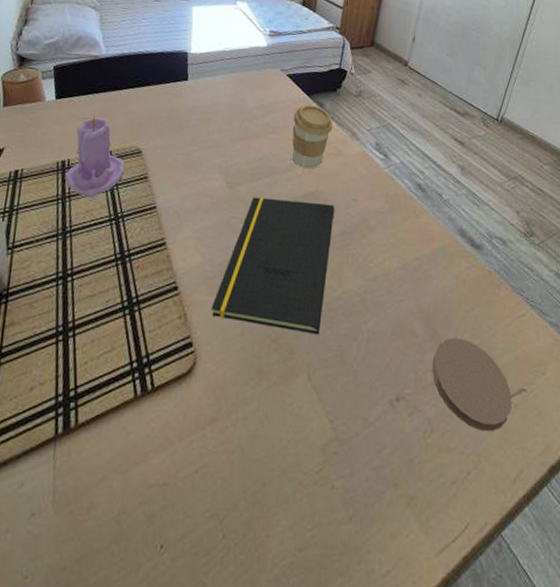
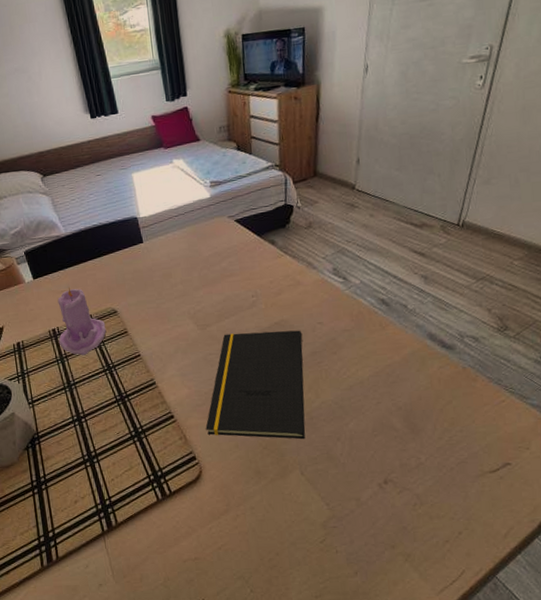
coffee cup: present [292,104,333,169] -> none [248,244,288,303]
coaster: present [432,338,512,432] -> none [415,428,498,501]

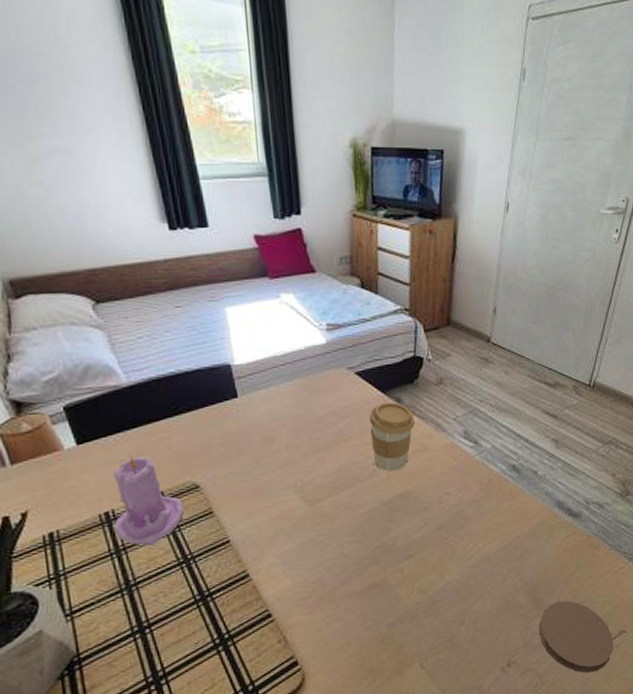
notepad: present [205,330,306,440] -> none [311,502,428,634]
coffee cup: none [248,244,288,303] -> present [369,402,415,472]
coaster: none [415,428,498,501] -> present [538,600,614,674]

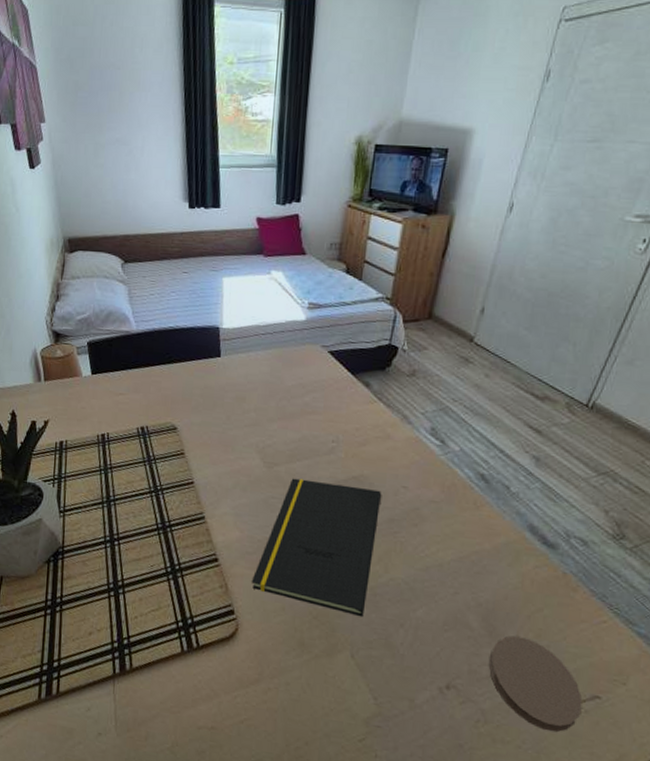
candle: present [113,455,184,546] -> none [105,391,162,471]
notepad: none [311,502,428,634] -> present [251,478,381,617]
coffee cup: present [369,402,415,472] -> none [334,384,381,453]

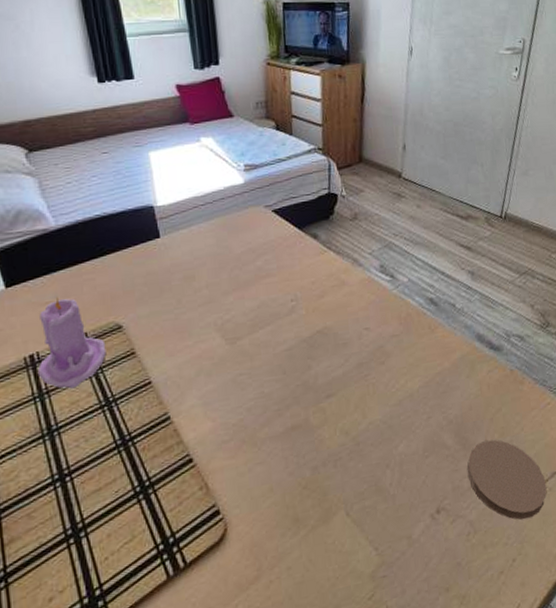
candle: none [105,391,162,471] -> present [37,297,107,389]
notepad: present [251,478,381,617] -> none [233,338,351,479]

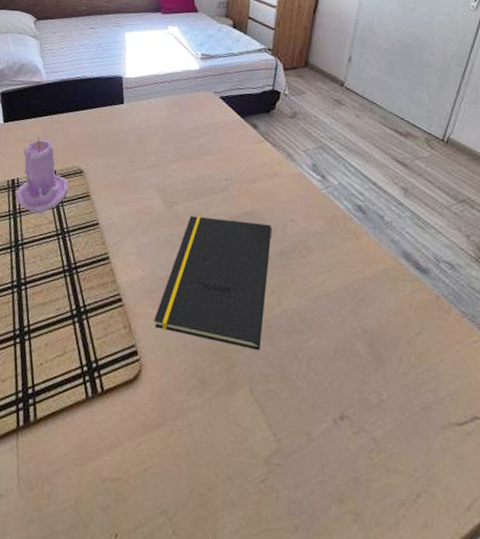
notepad: none [233,338,351,479] -> present [154,216,271,351]
coaster: present [467,439,547,520] -> none [377,361,464,458]

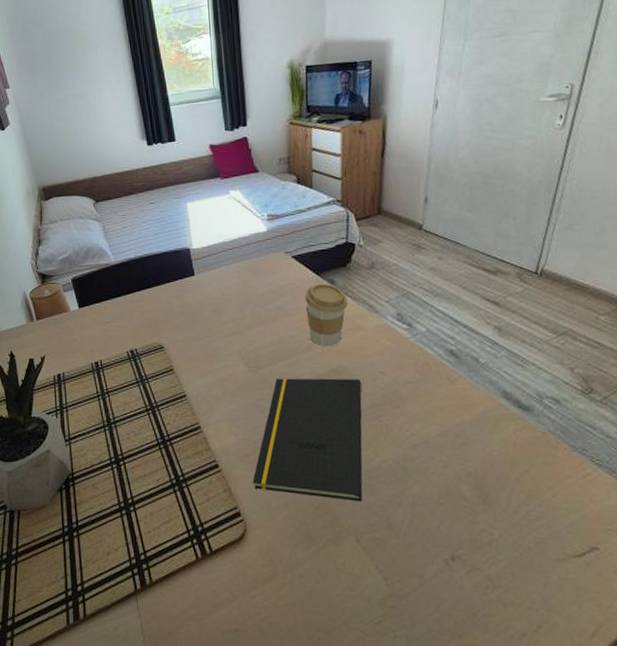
candle: present [15,137,69,214] -> none [100,319,151,393]
coffee cup: none [227,126,268,190] -> present [305,283,348,347]

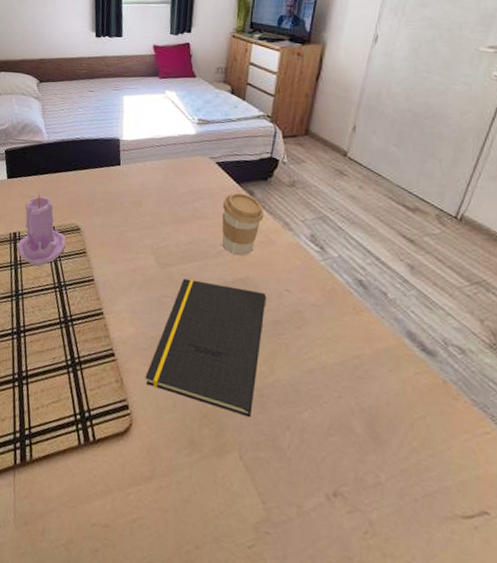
candle: none [100,319,151,393] -> present [16,194,66,267]

